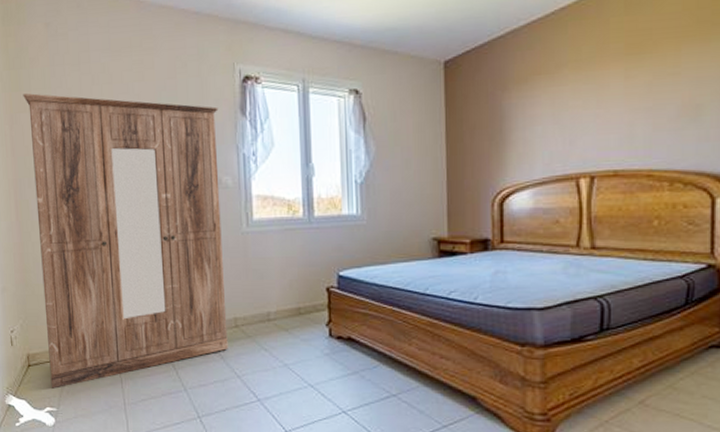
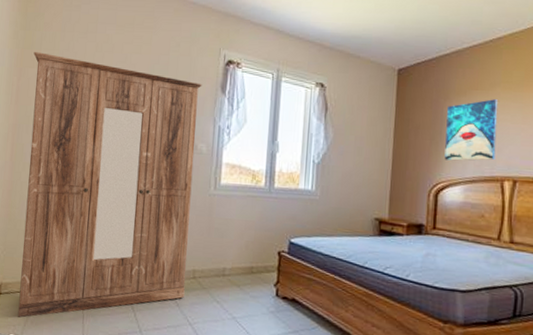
wall art: none [507,83,567,162] -> present [444,99,499,161]

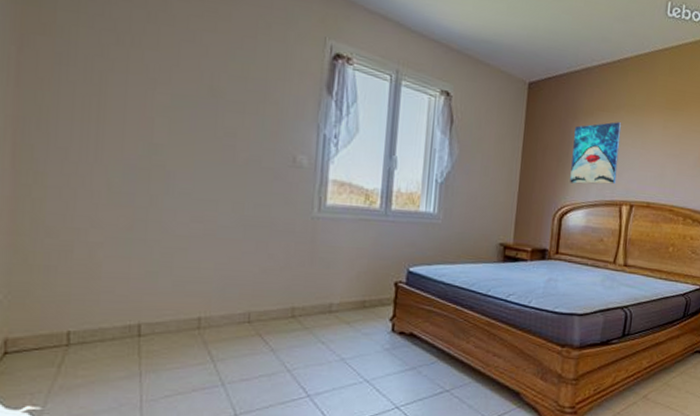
wardrobe: present [17,52,202,318] -> none [36,12,302,382]

